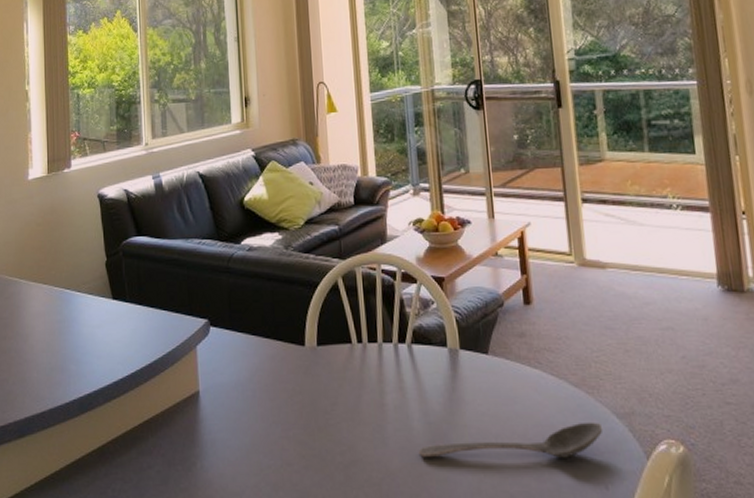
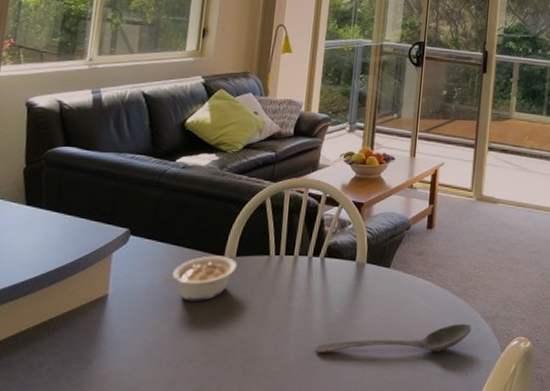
legume: none [248,345,321,397] -> present [162,255,238,301]

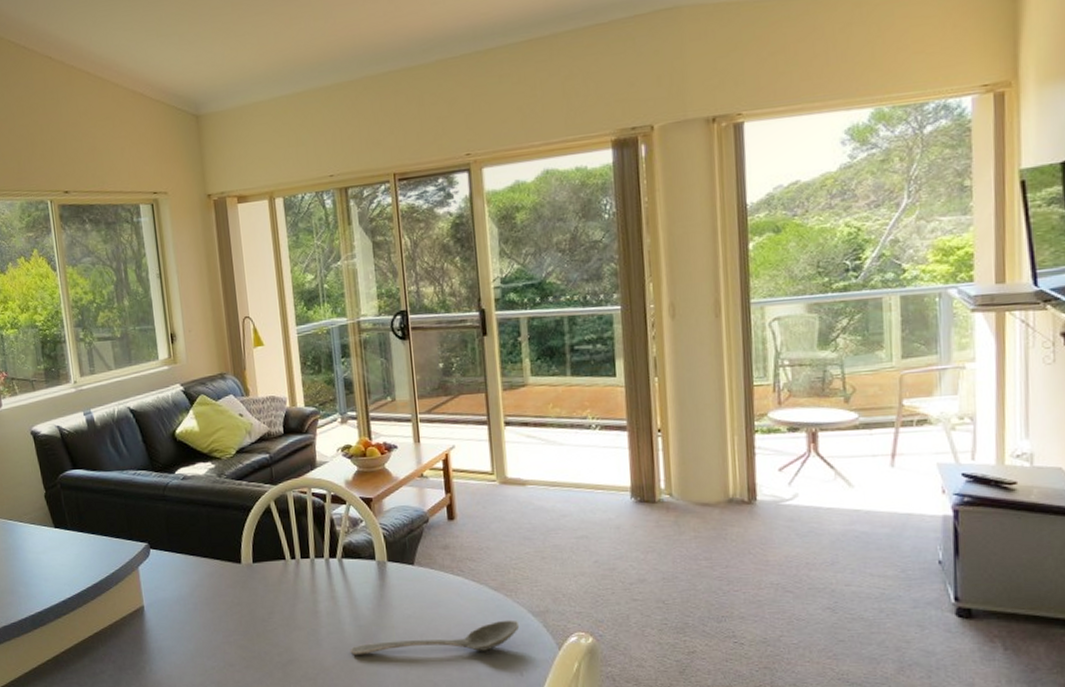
legume: present [162,255,238,301] -> none [188,563,257,609]

